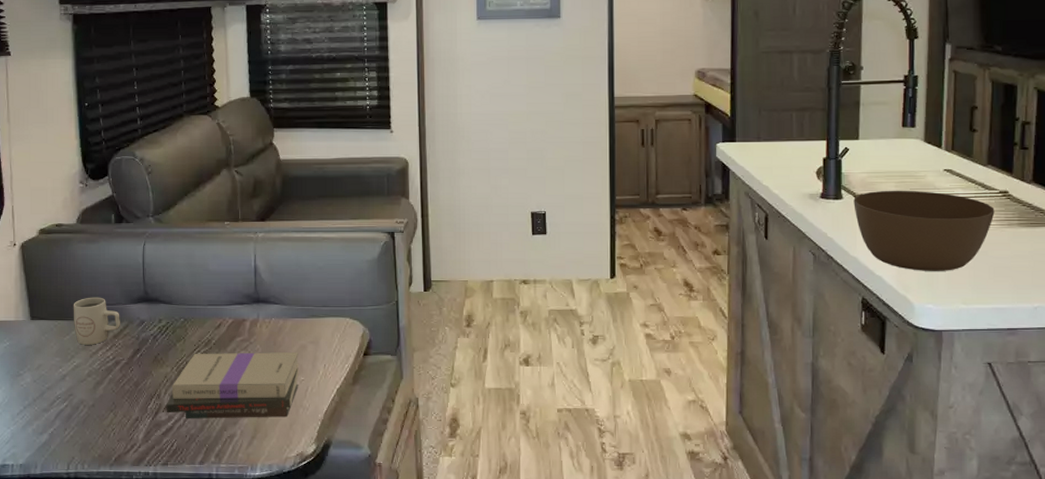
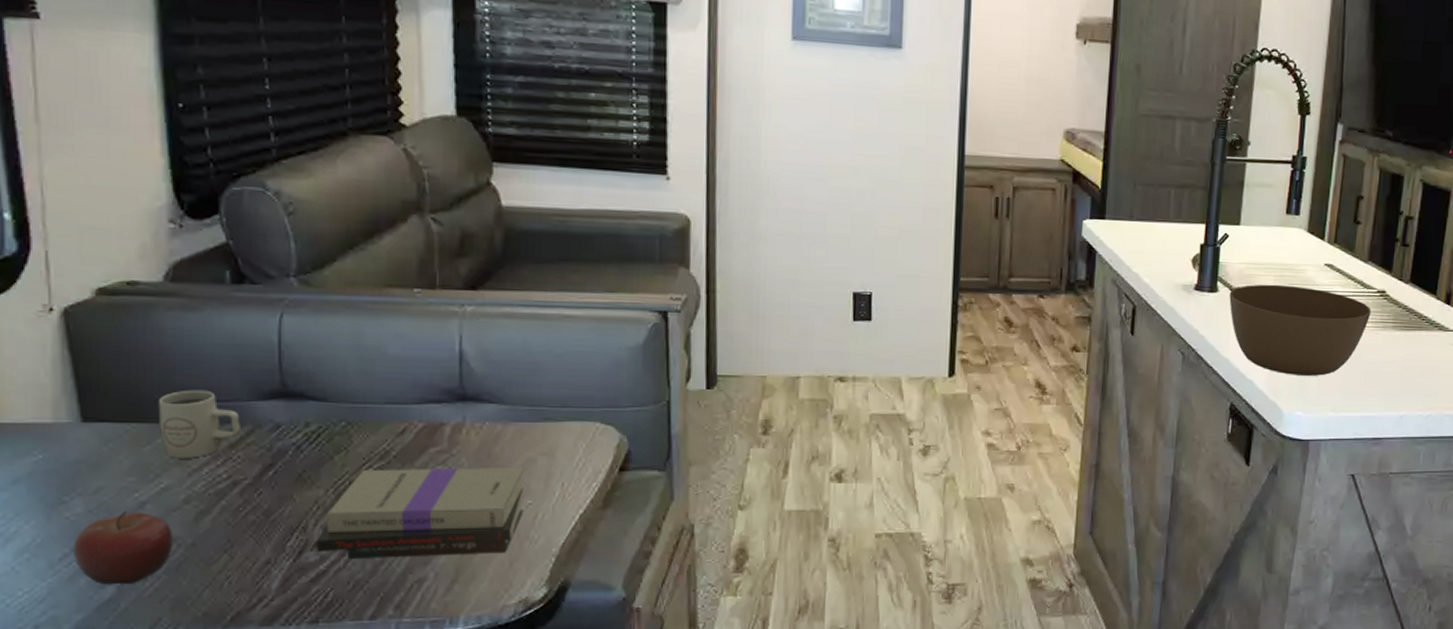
fruit: none [24,381,81,433] -> present [72,511,173,585]

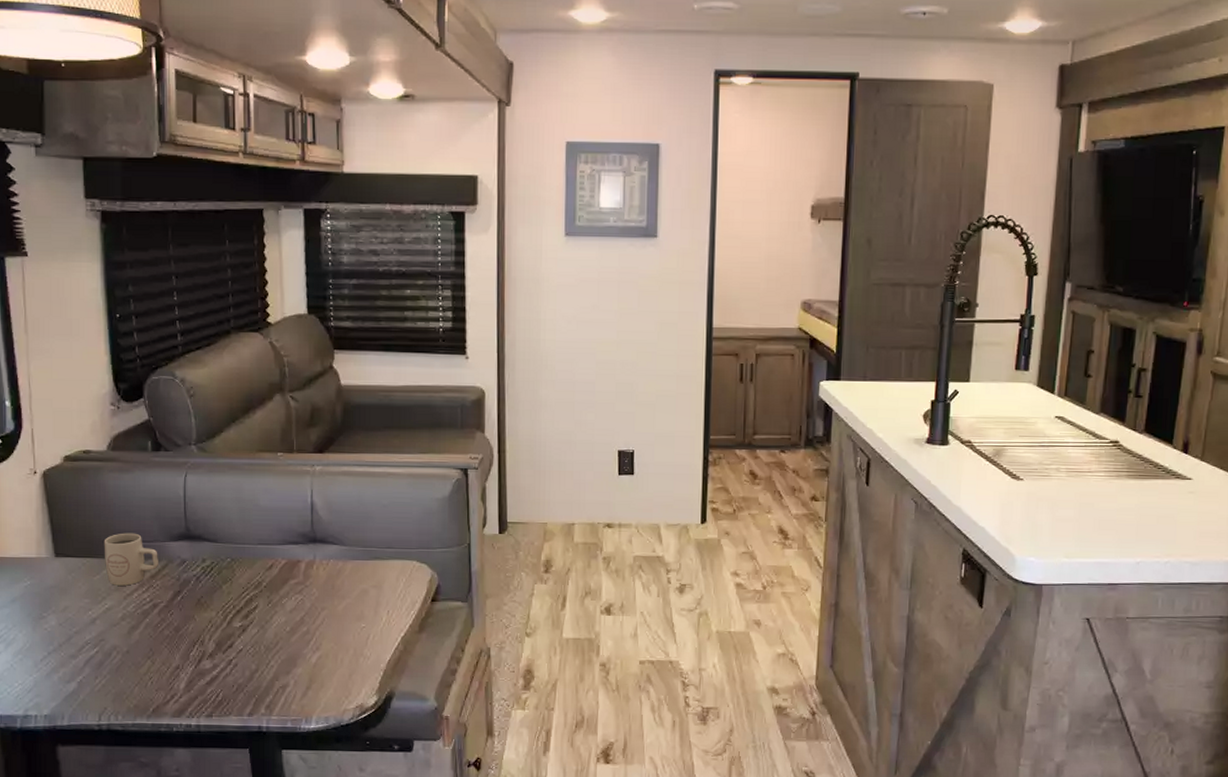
fruit: present [72,511,173,585] -> none [49,625,114,681]
books: present [316,468,526,559] -> none [210,596,360,668]
bowl: present [1229,284,1371,376] -> none [960,436,1104,523]

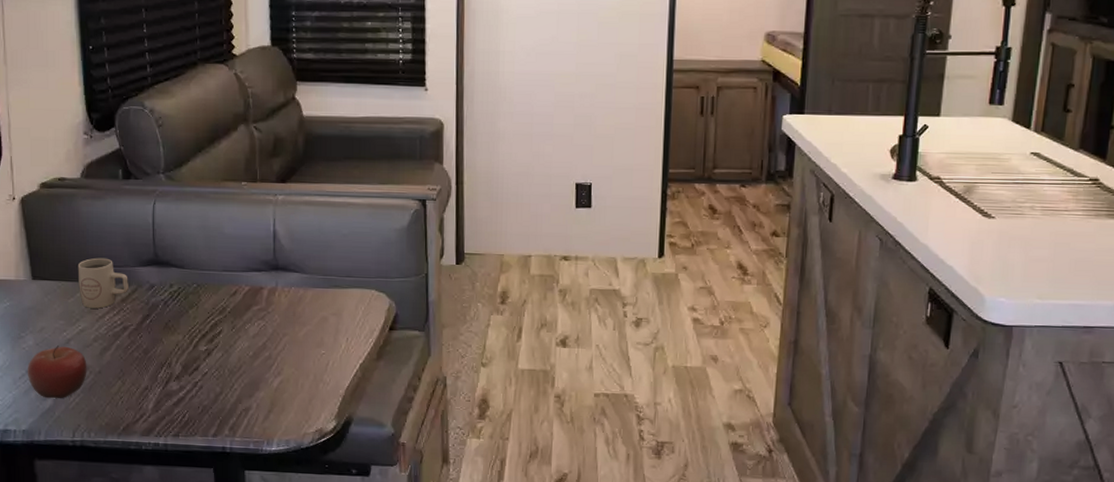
fruit: none [49,625,114,681] -> present [27,345,87,399]

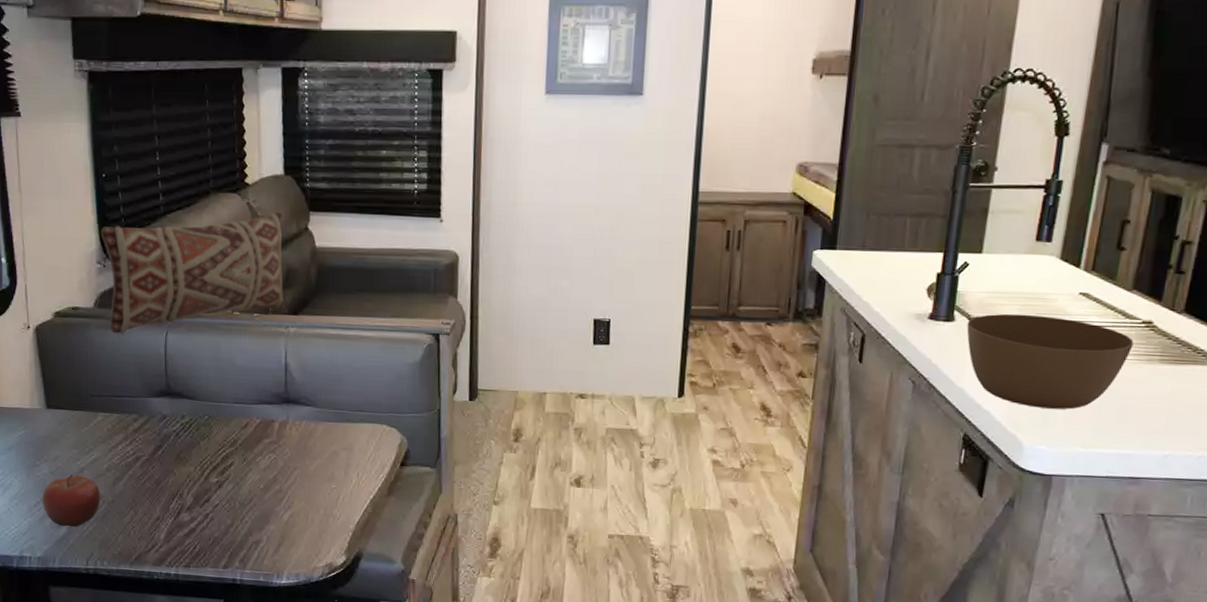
mug: present [77,257,128,309] -> none [91,387,141,439]
pillow: none [87,81,273,204] -> present [100,211,285,334]
bowl: none [928,173,1083,263] -> present [966,313,1134,410]

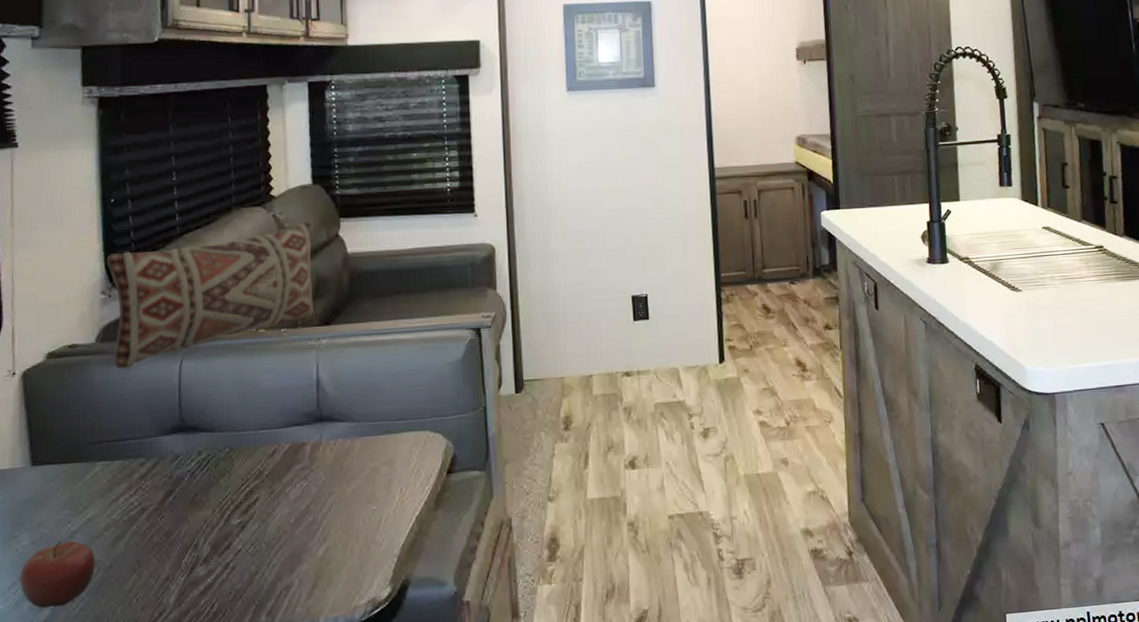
bowl: present [966,313,1134,410] -> none [959,250,1093,333]

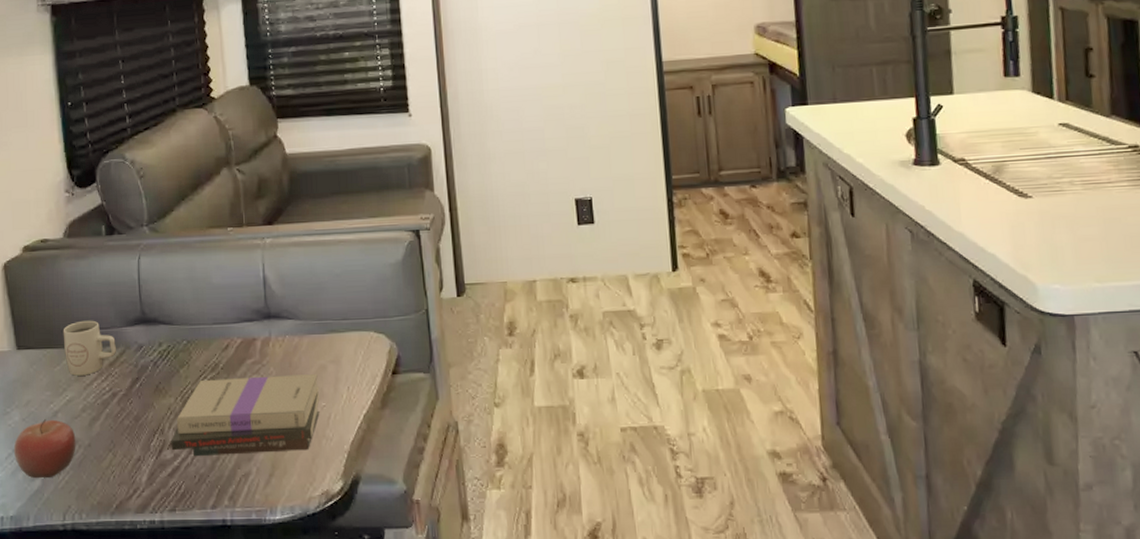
mug: none [87,430,149,492] -> present [63,320,116,376]
pillow: present [106,221,316,369] -> none [67,122,259,263]
books: none [205,477,371,571] -> present [171,374,320,456]

